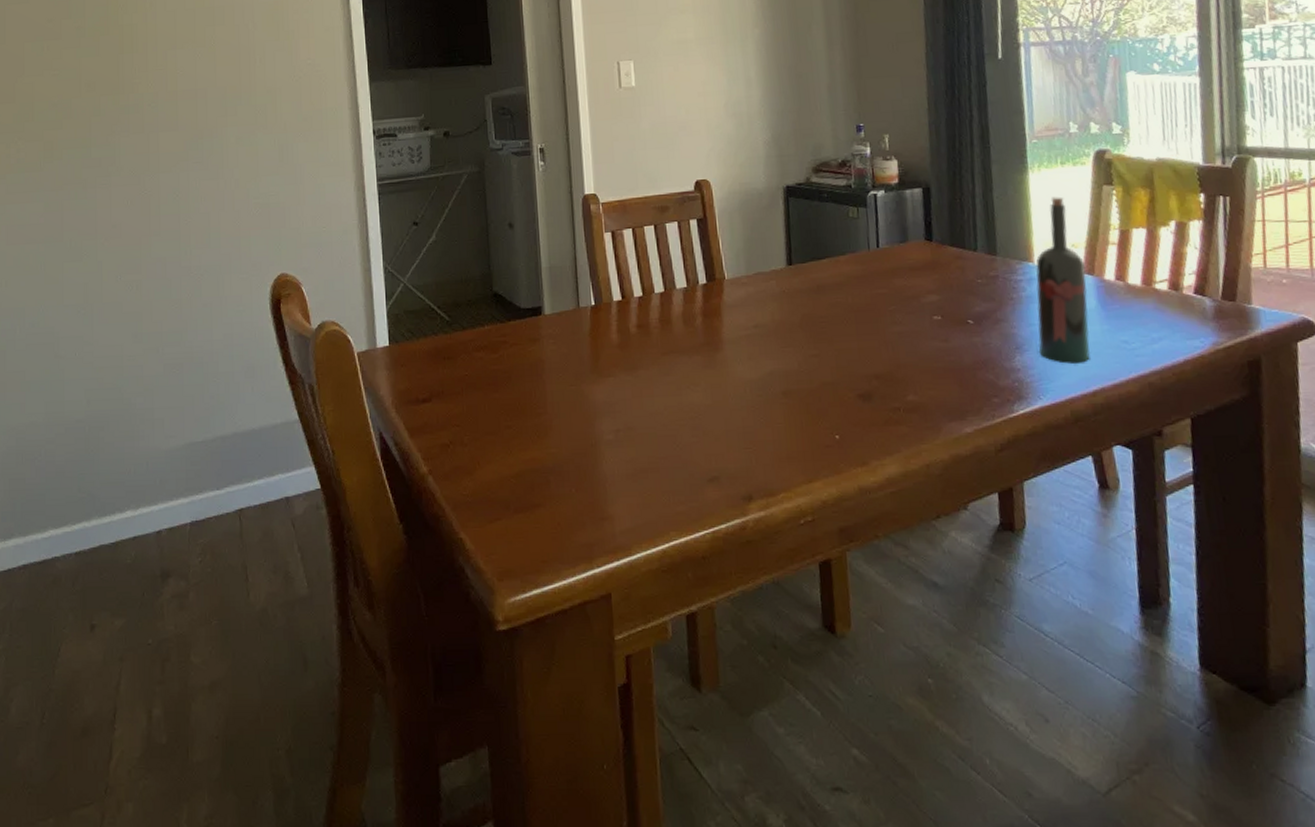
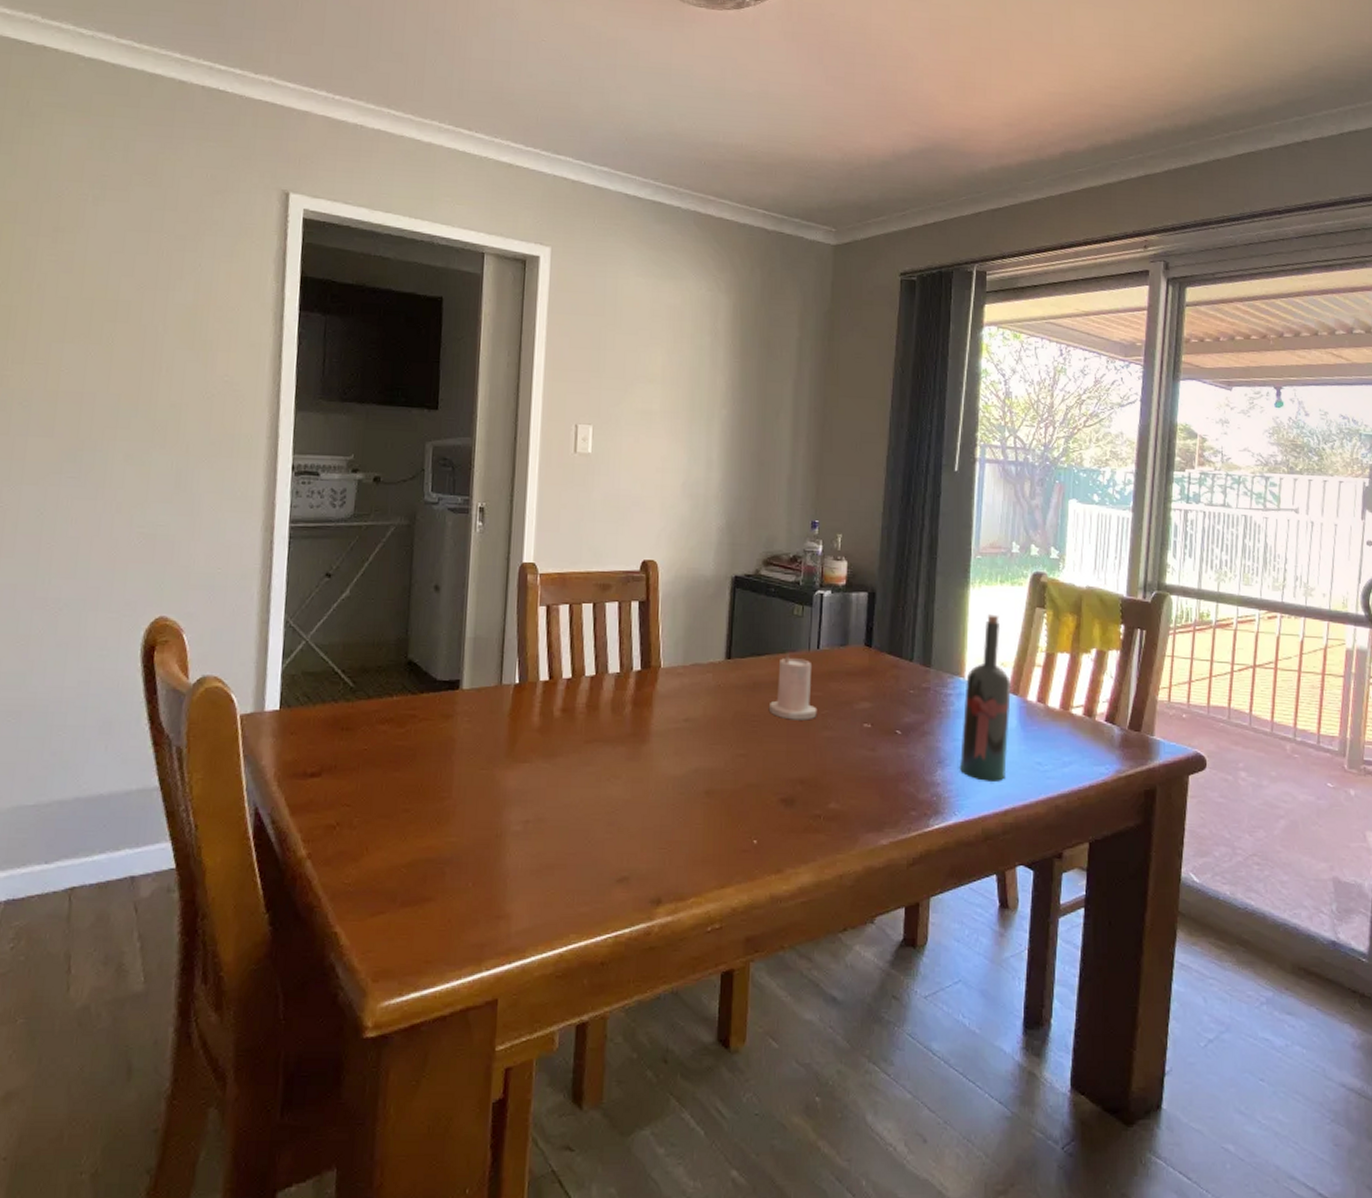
candle: none [835,255,885,319] -> present [768,654,818,721]

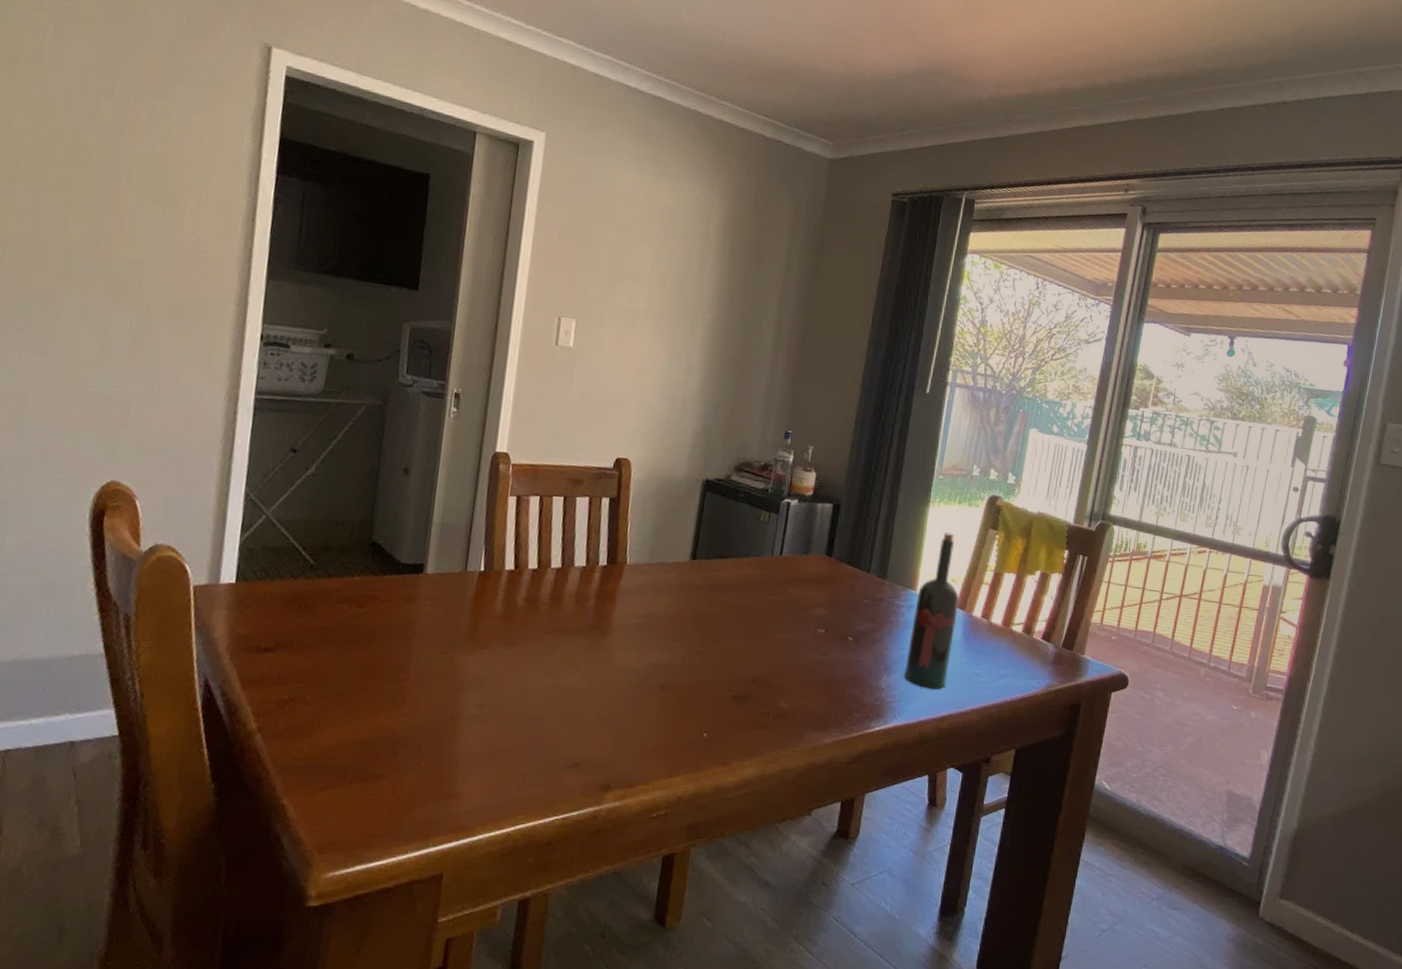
candle: present [768,654,818,721] -> none [728,558,775,623]

